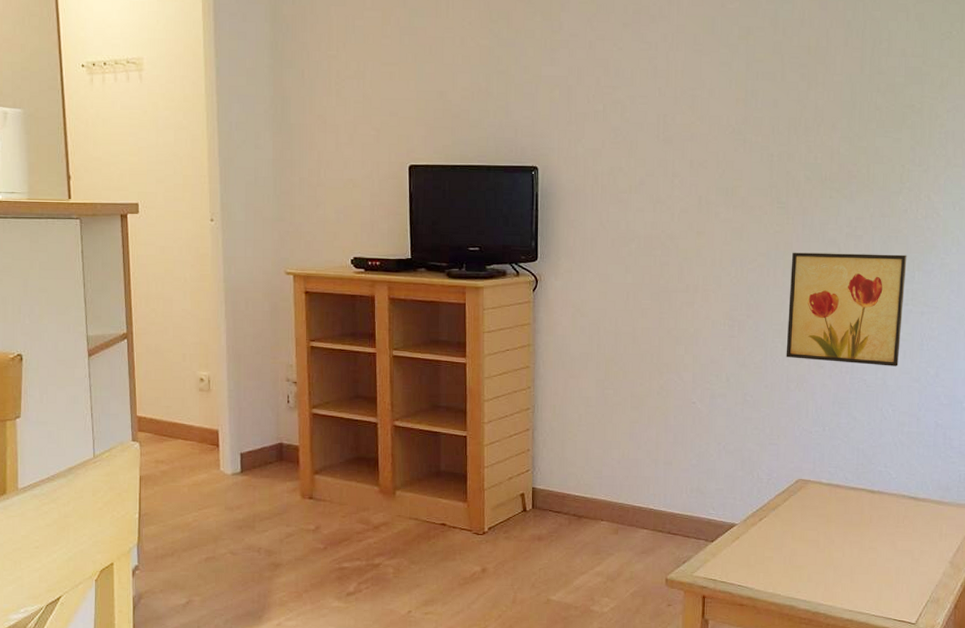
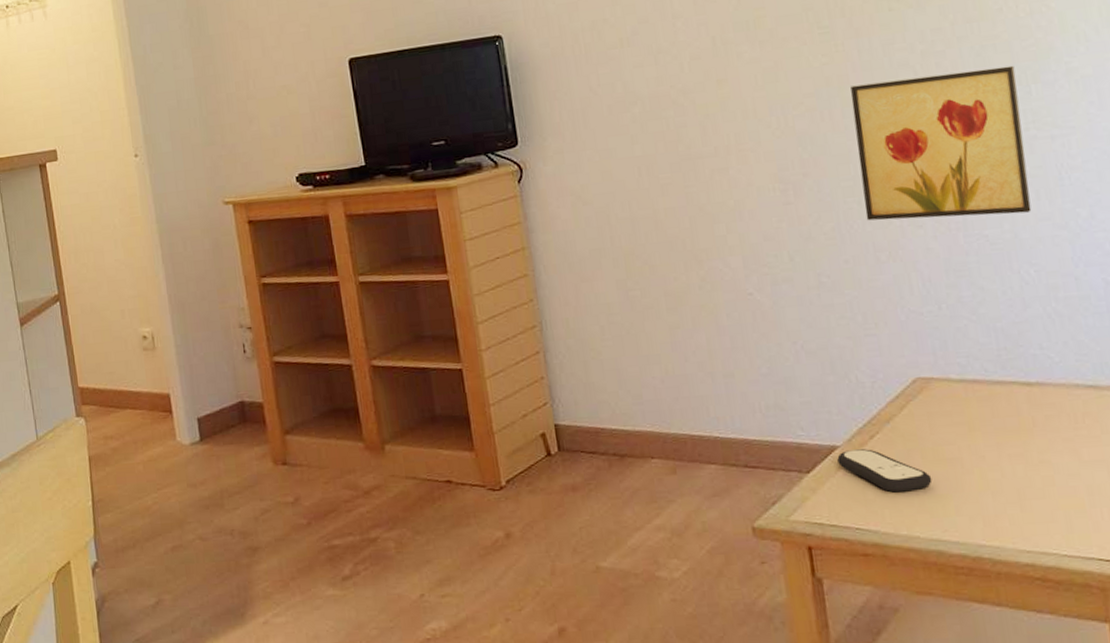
remote control: none [734,528,796,562] -> present [837,449,932,493]

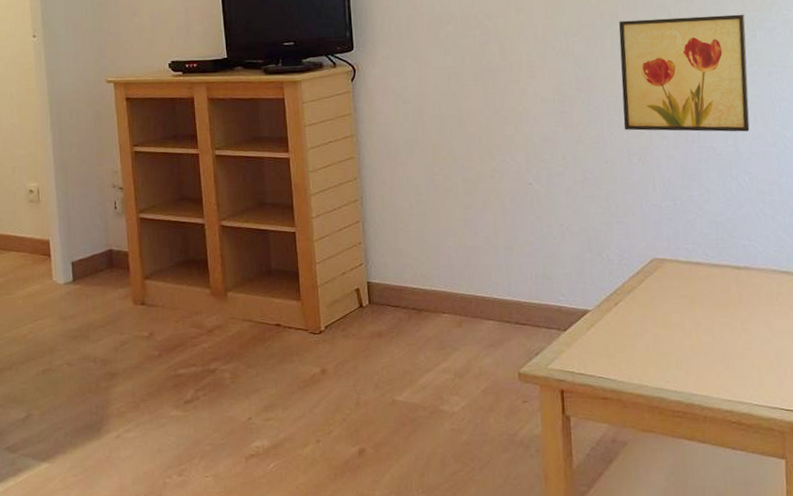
remote control: present [837,449,932,493] -> none [588,313,660,350]

